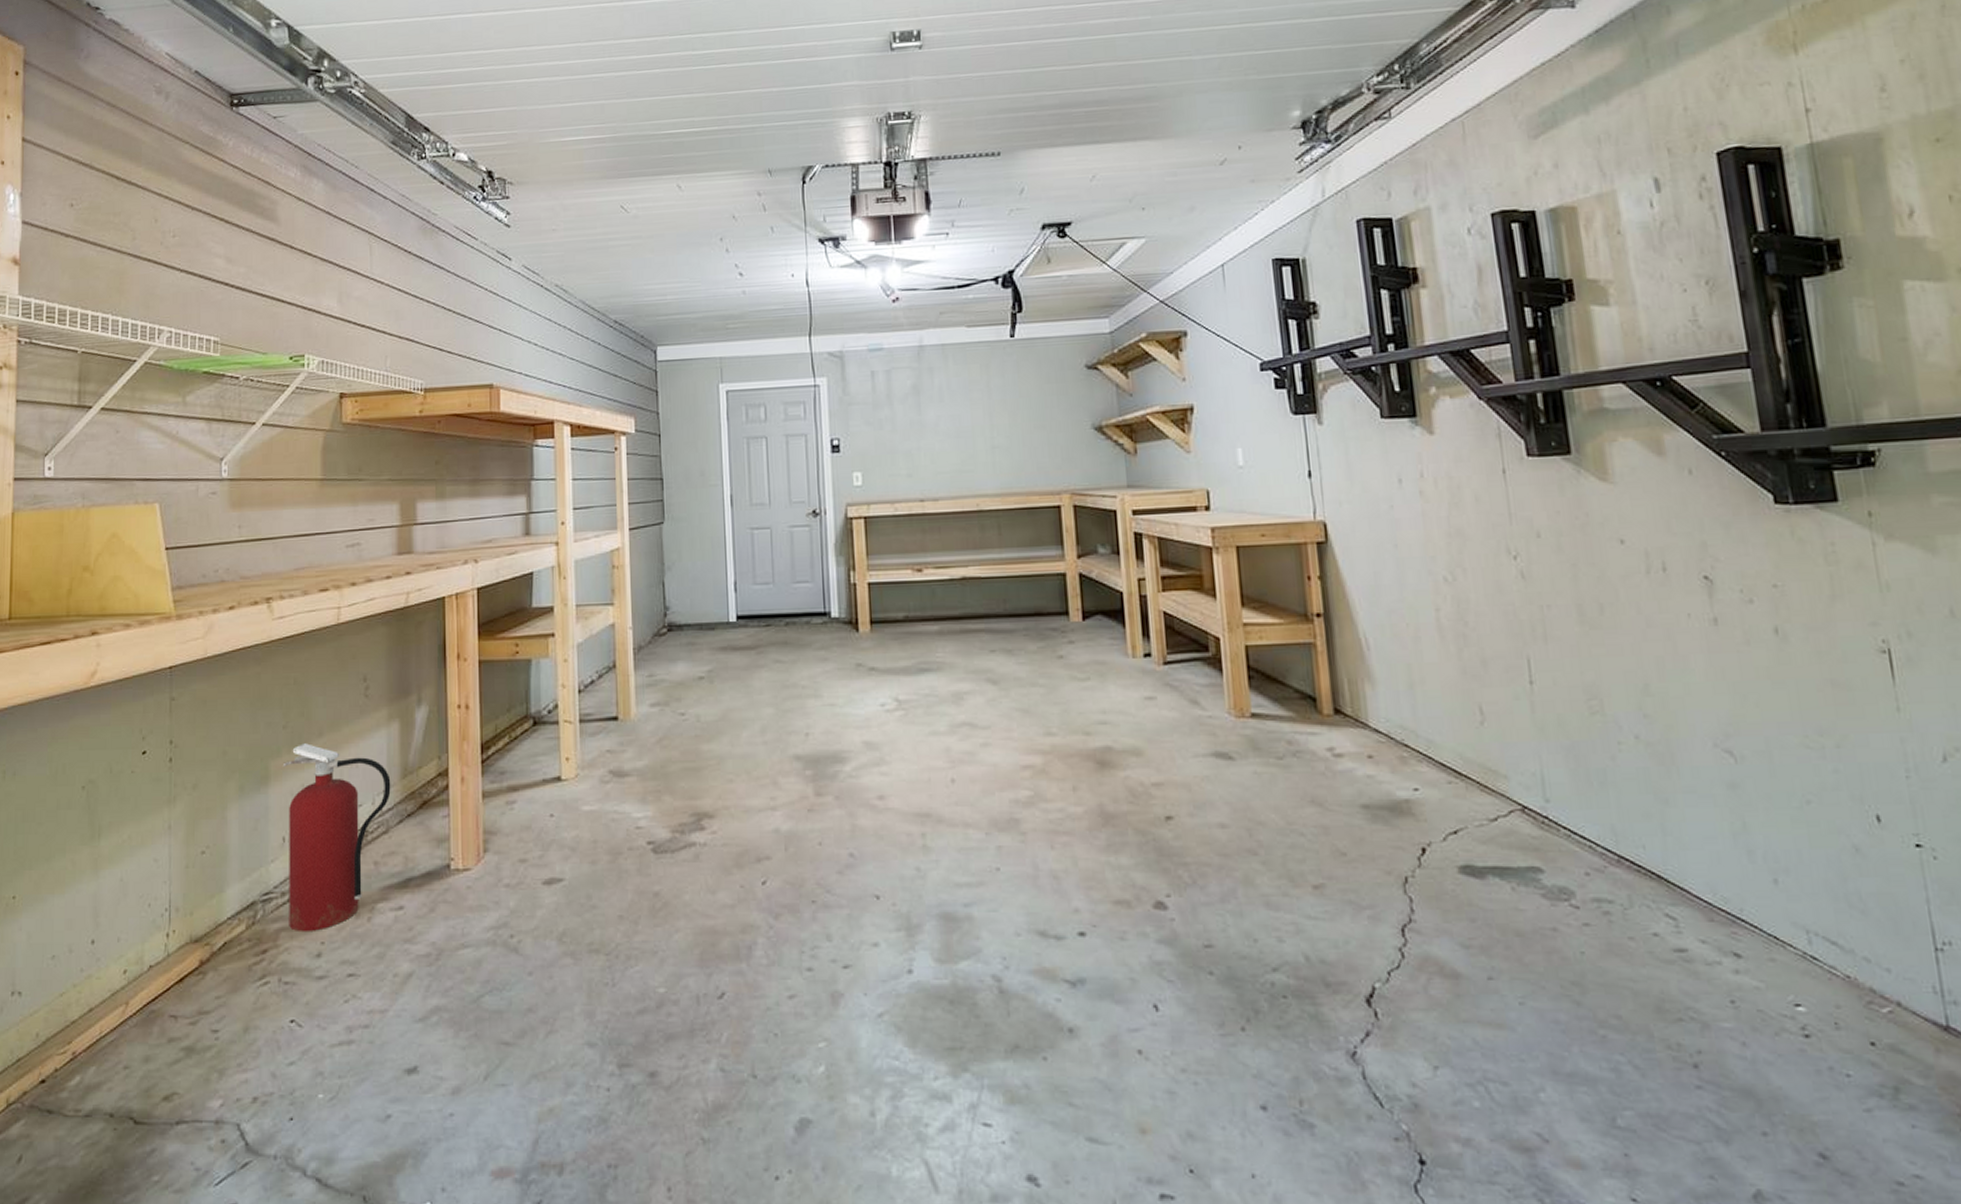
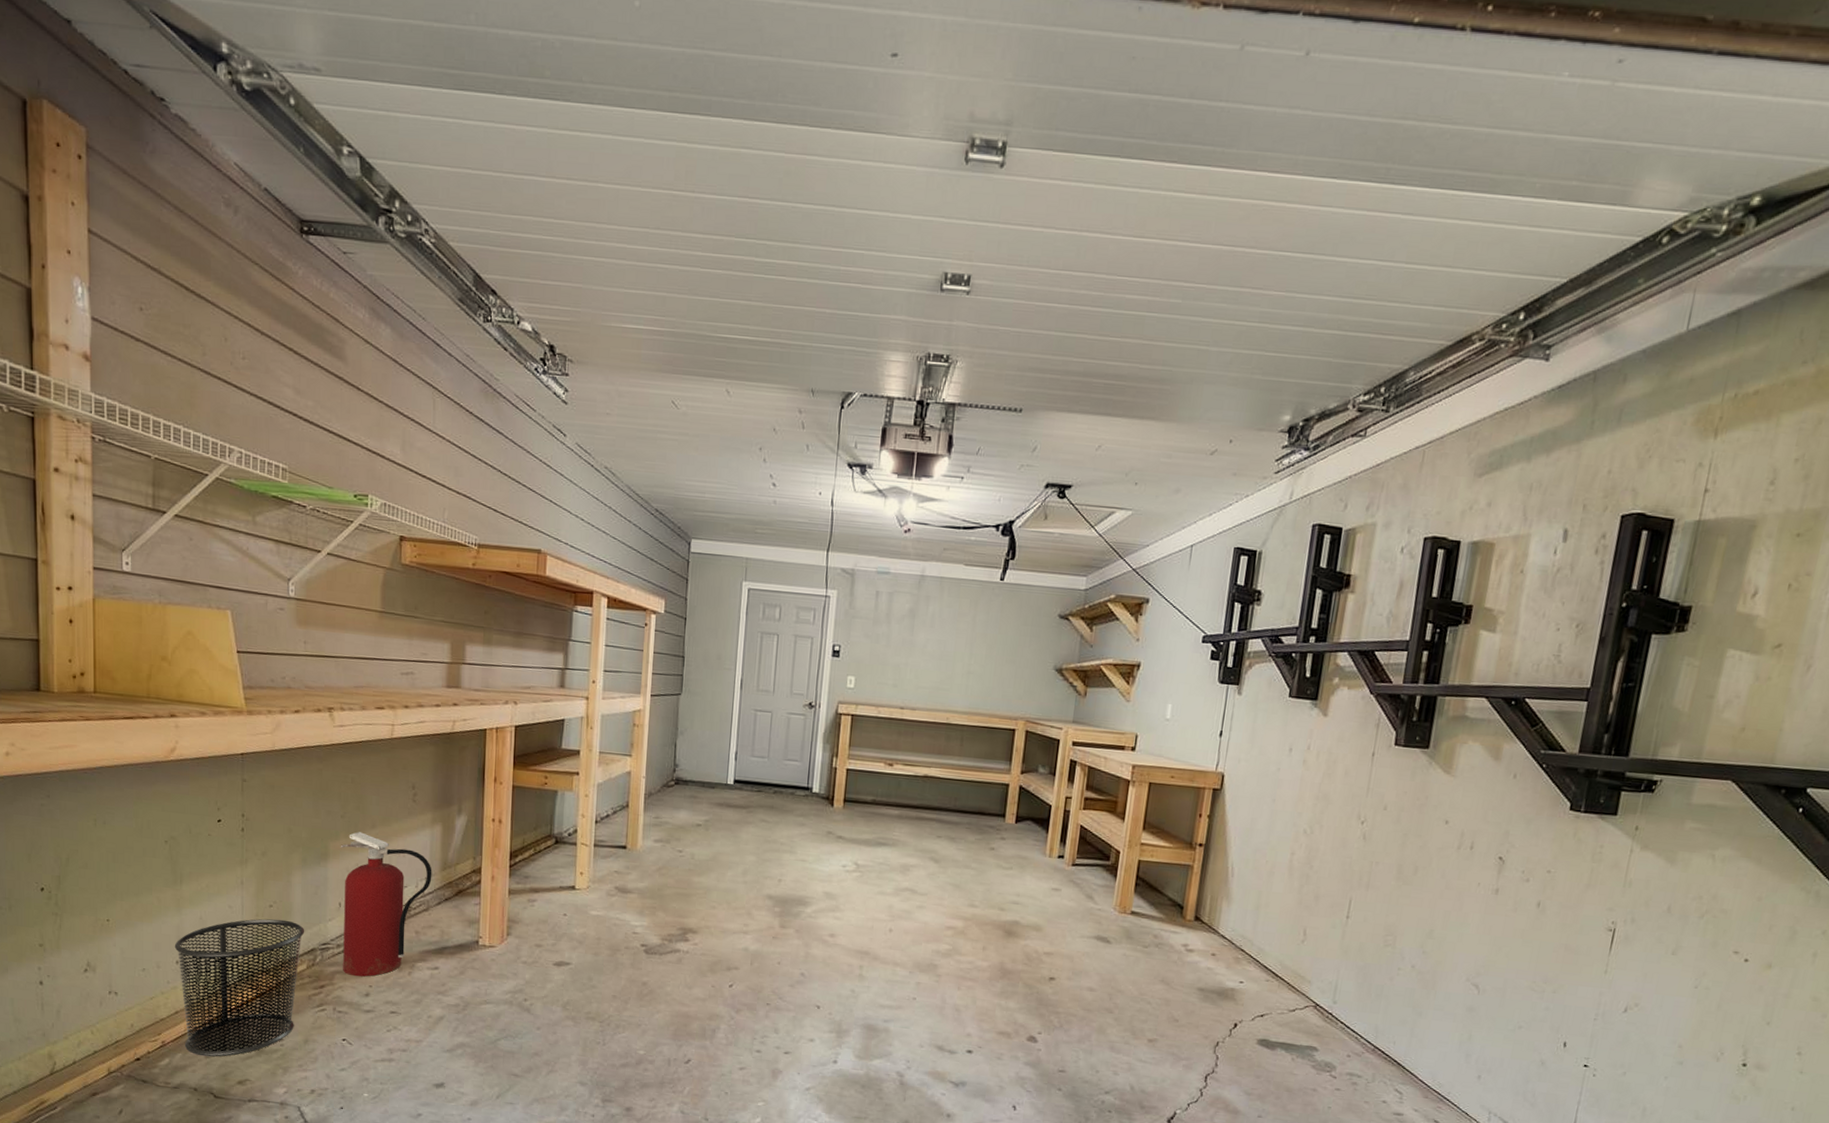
waste bin: none [90,868,243,1067] -> present [174,918,305,1057]

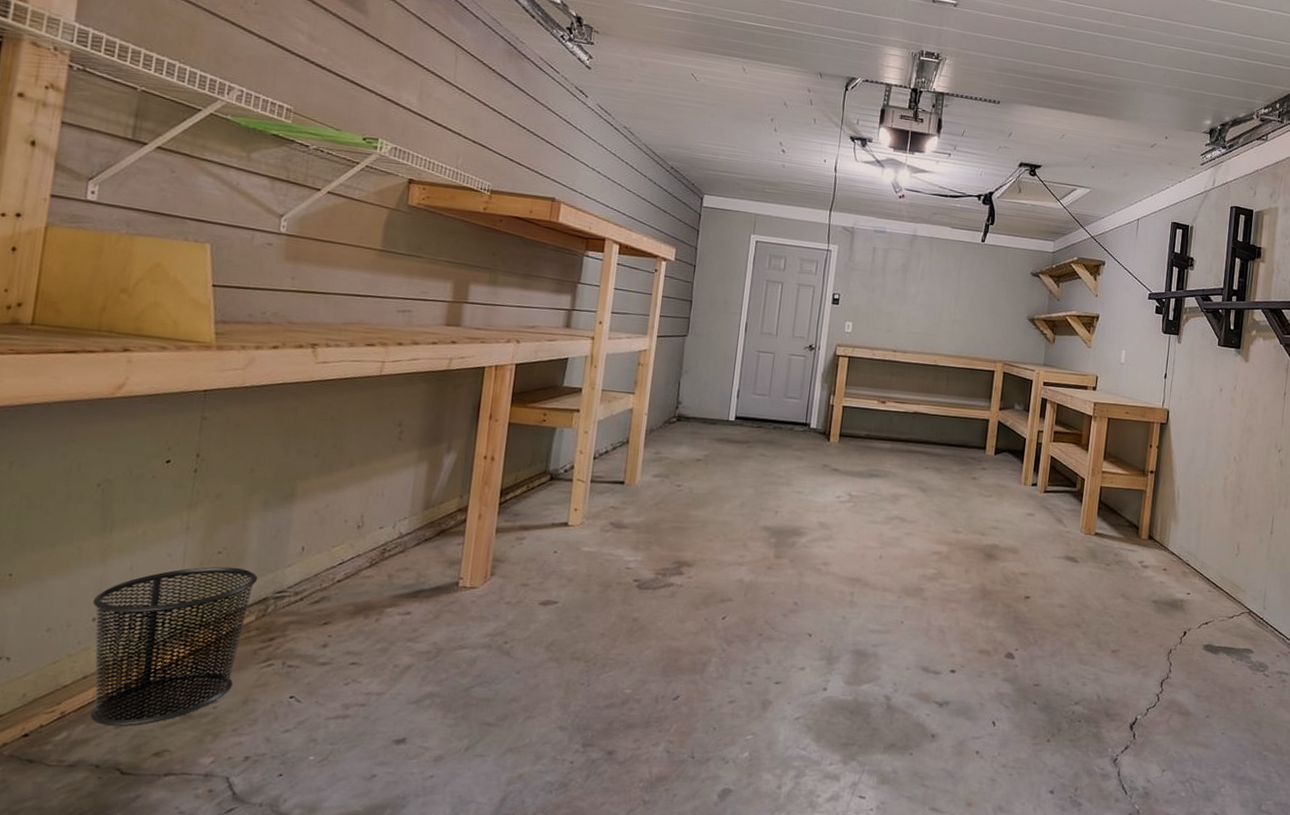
fire extinguisher: present [340,832,432,977] -> none [299,471,413,627]

